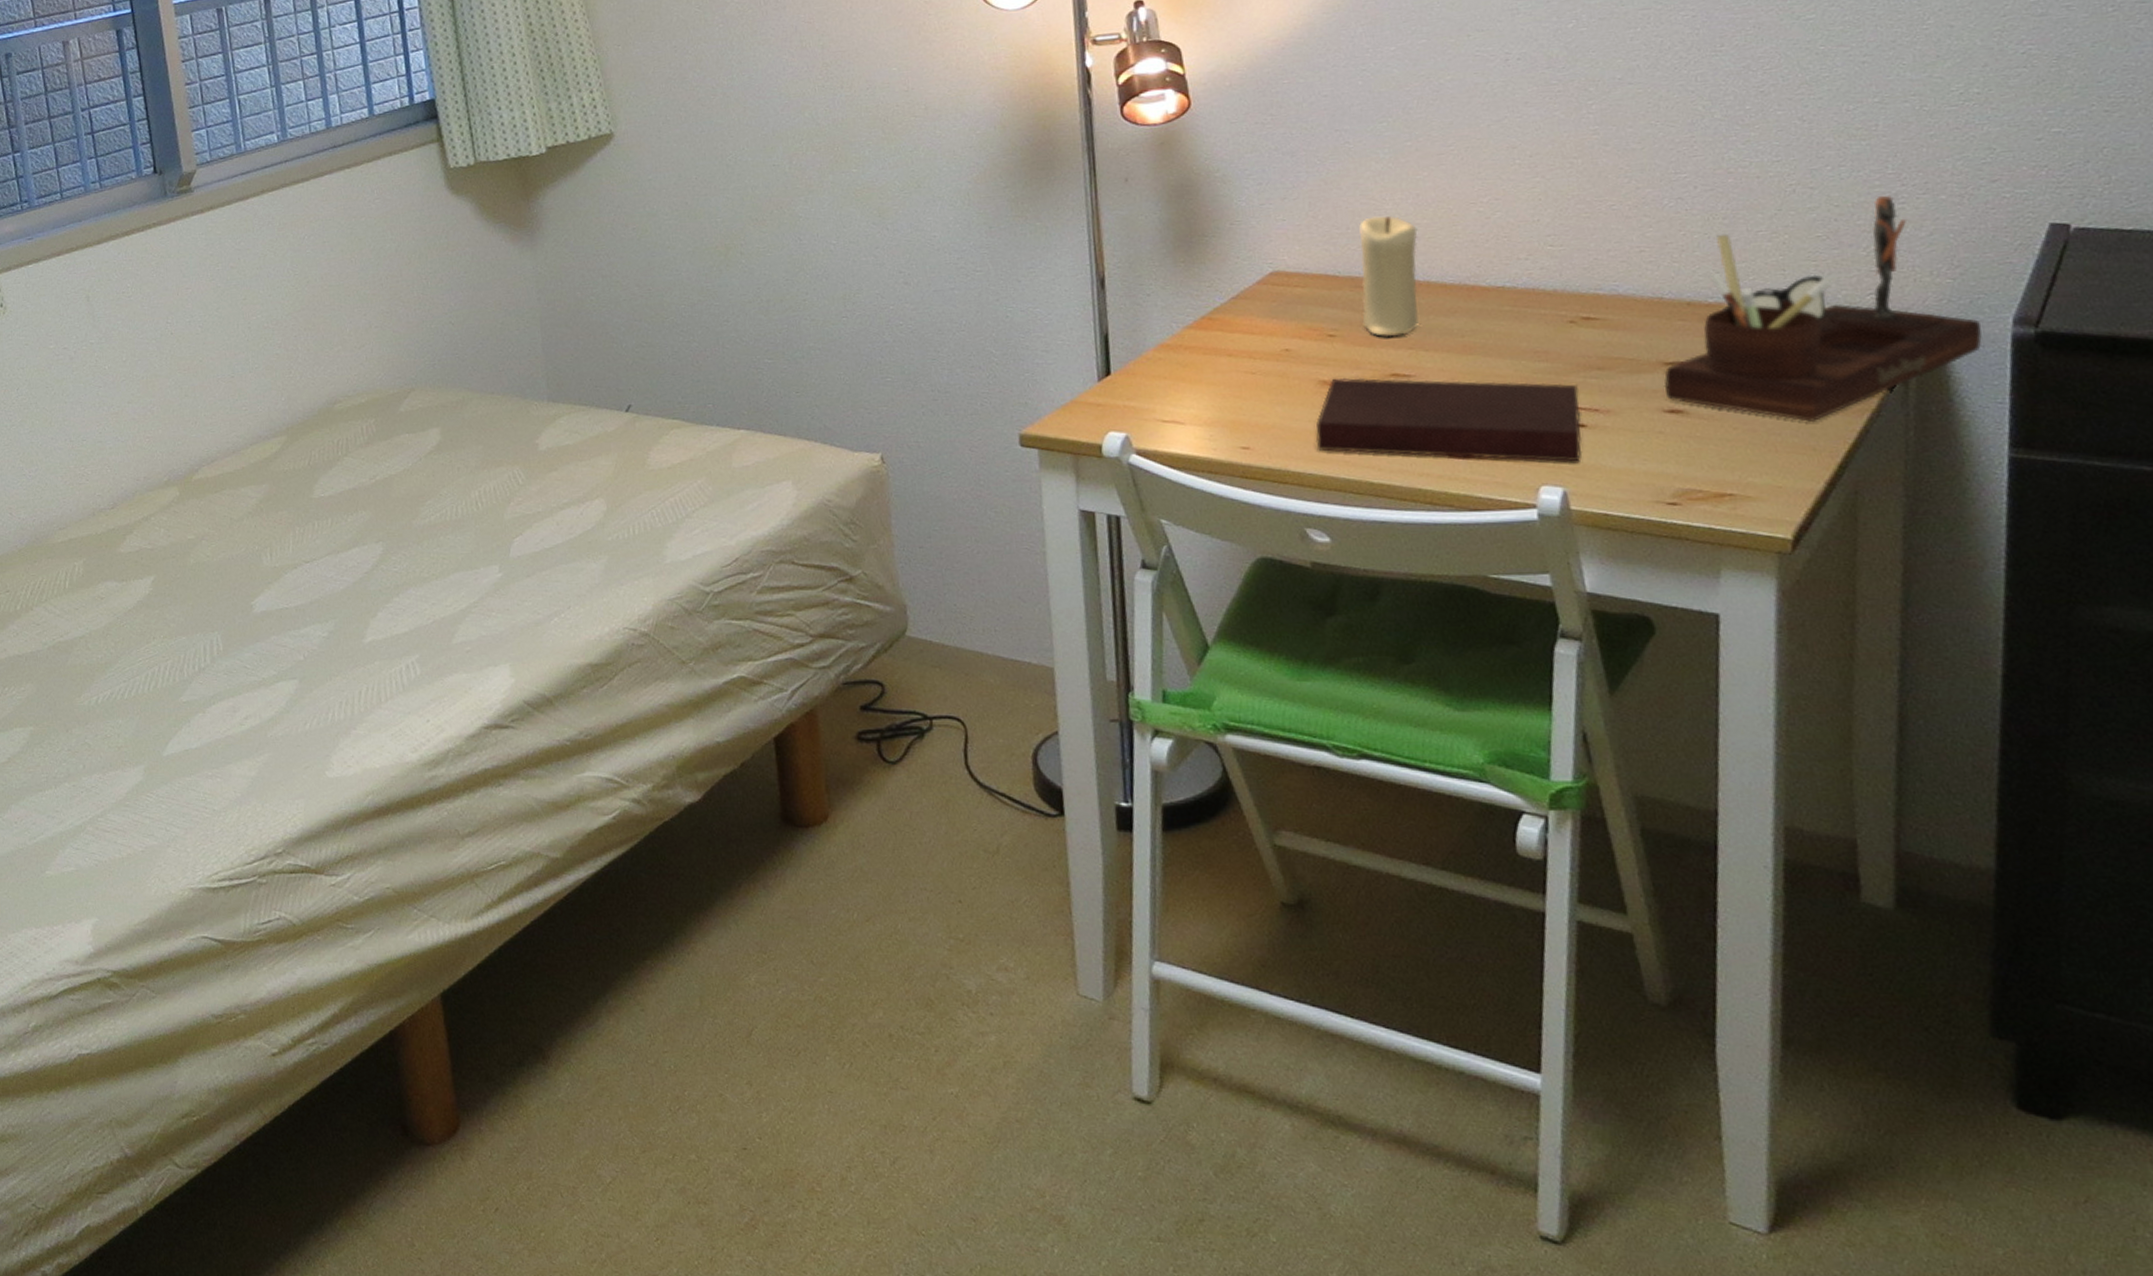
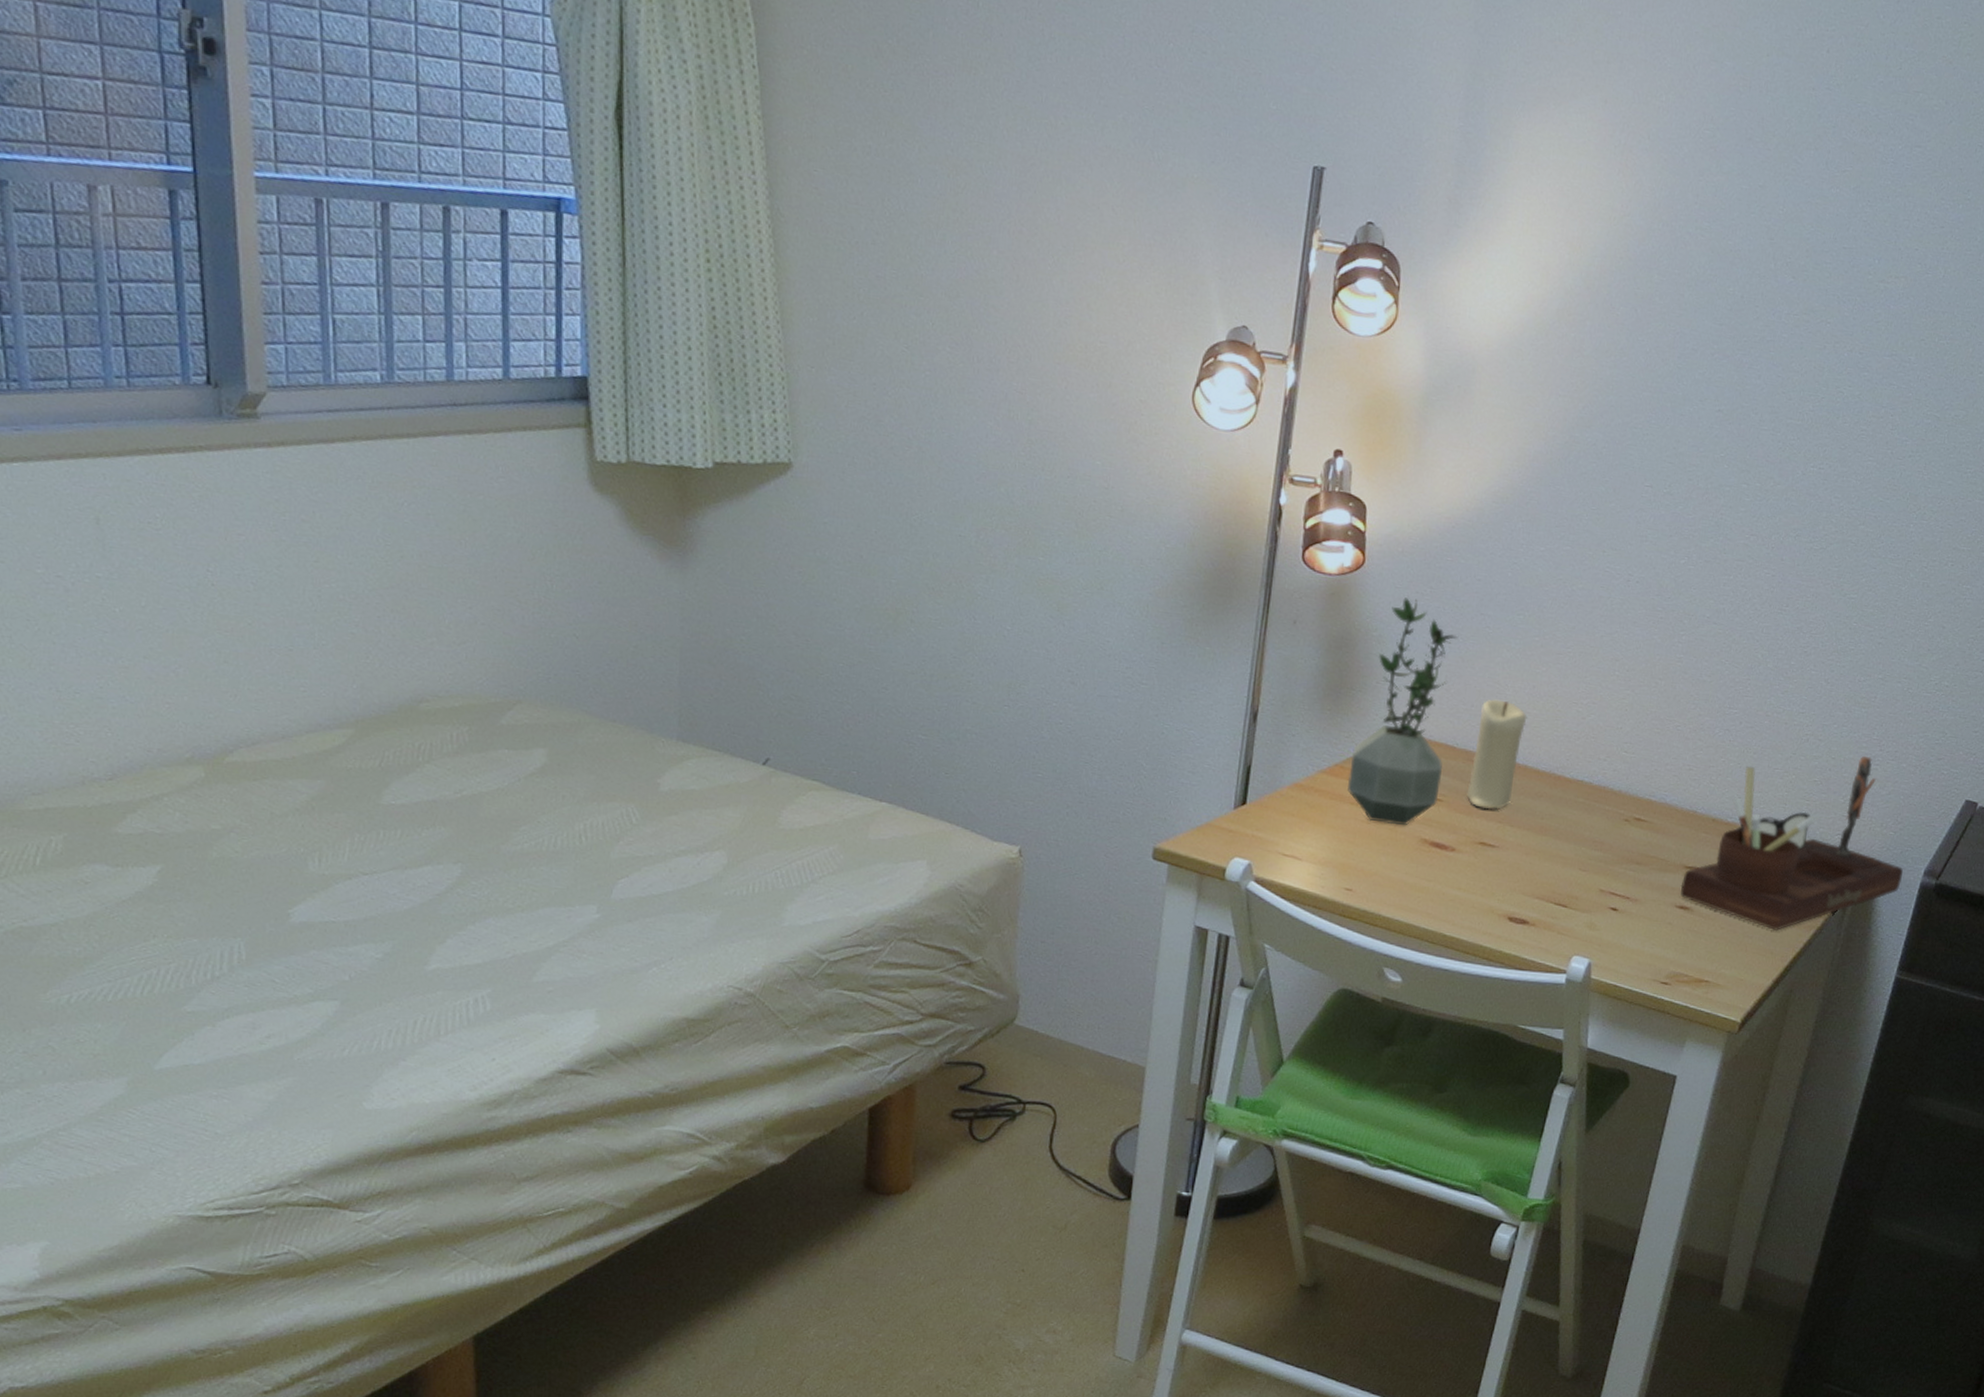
potted plant: none [1218,130,1330,371] -> present [1347,597,1459,826]
notebook: present [1315,378,1582,463] -> none [1407,838,1619,939]

